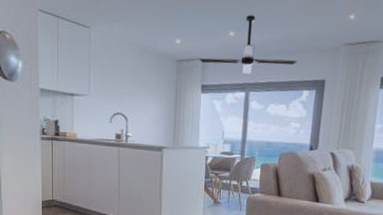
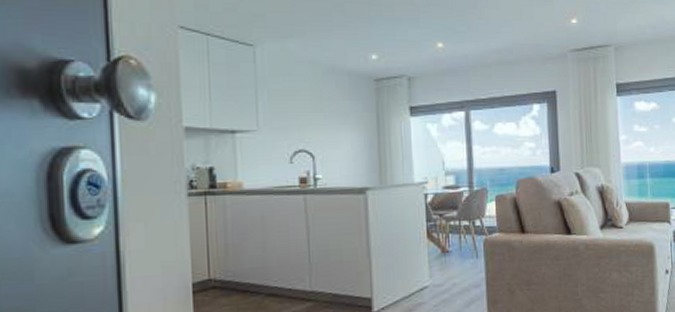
ceiling fan: present [199,15,297,74] -> none [403,23,521,90]

